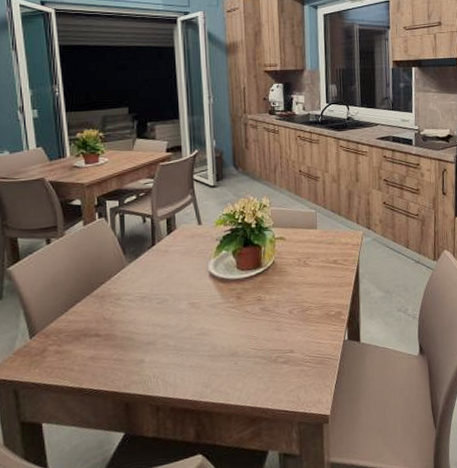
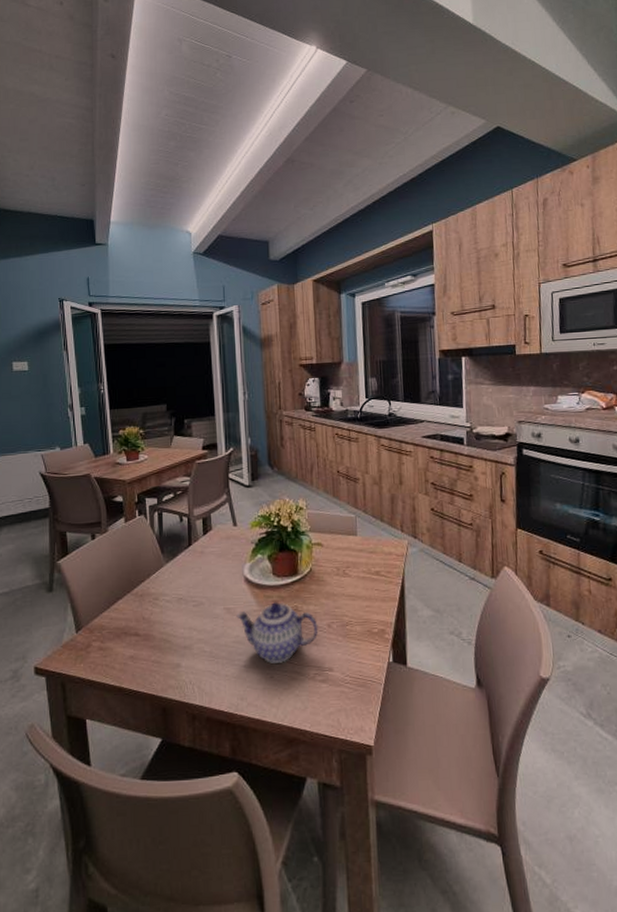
teapot: none [201,293,280,351] -> present [236,601,319,663]

